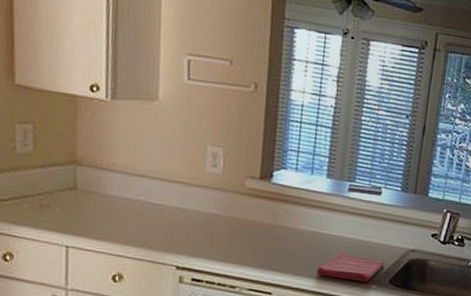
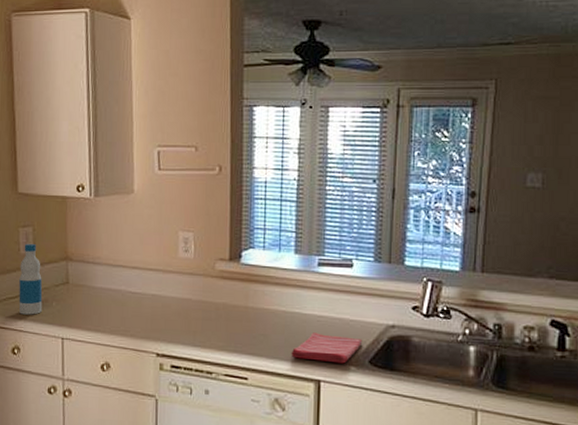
bottle: none [13,142,44,220] -> present [19,244,43,315]

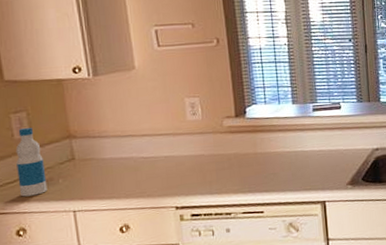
dish towel: present [291,332,363,364] -> none [298,163,355,187]

